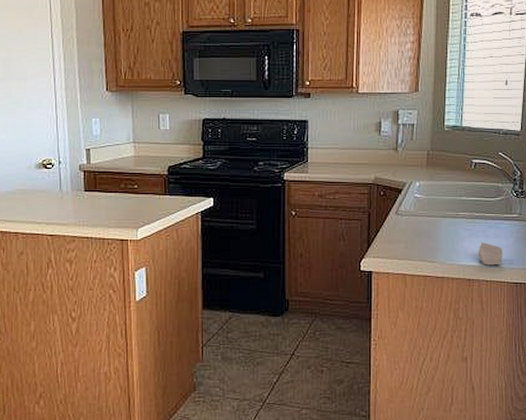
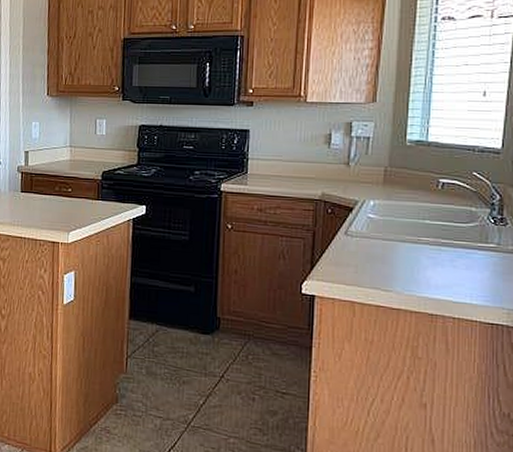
soap bar: present [478,242,503,266] -> none [444,273,476,302]

